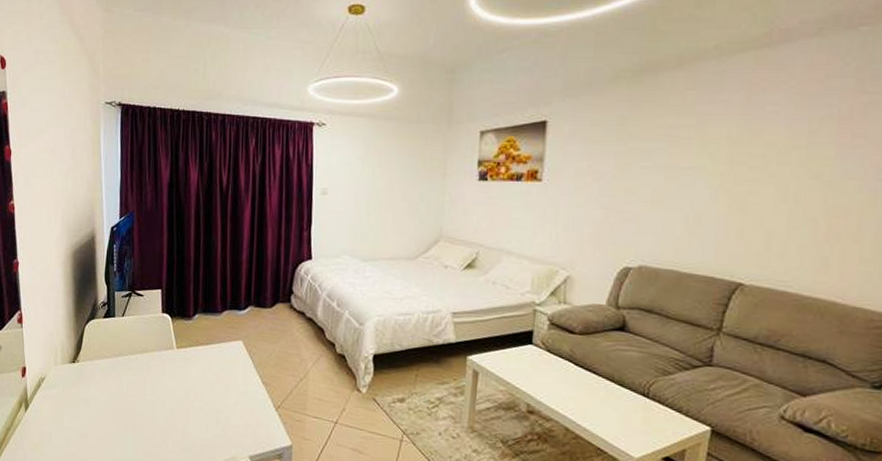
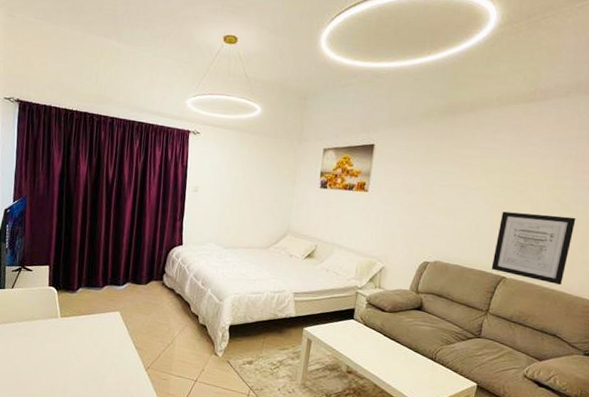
wall art: none [721,196,846,293] -> present [491,211,576,286]

